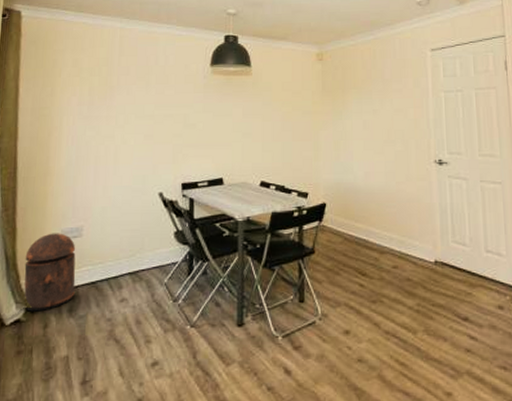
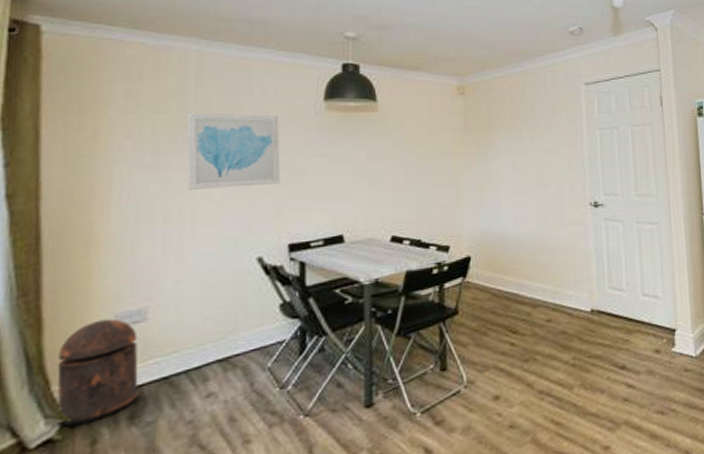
wall art: none [112,76,177,136] -> present [187,113,280,190]

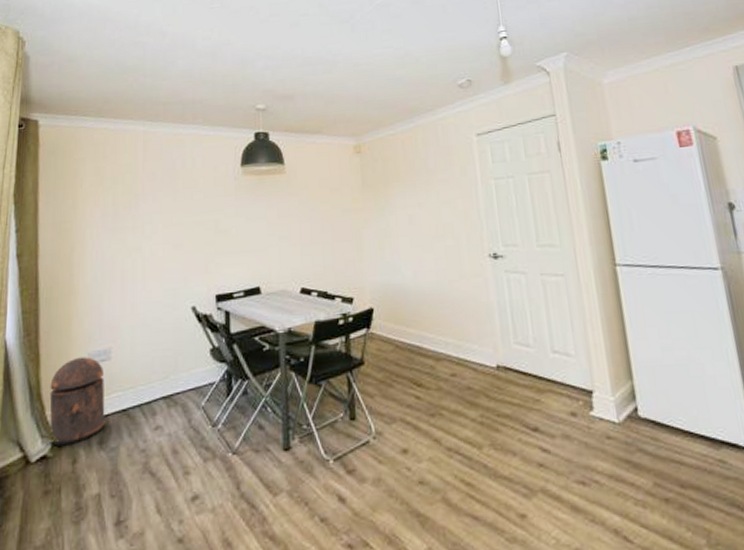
wall art: present [187,113,280,190] -> none [137,181,208,248]

